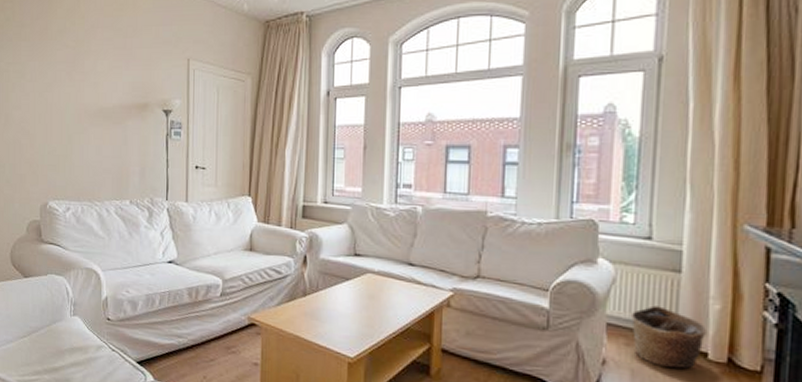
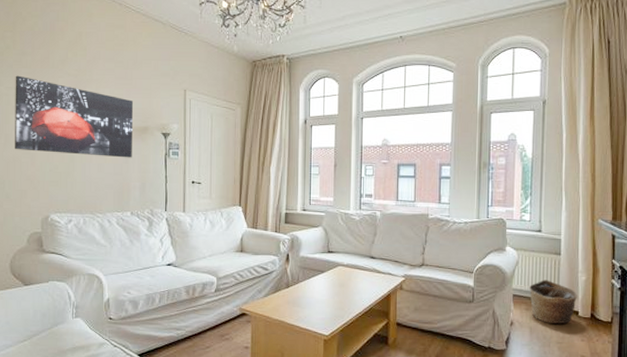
wall art: none [15,49,133,139] -> present [15,75,134,158]

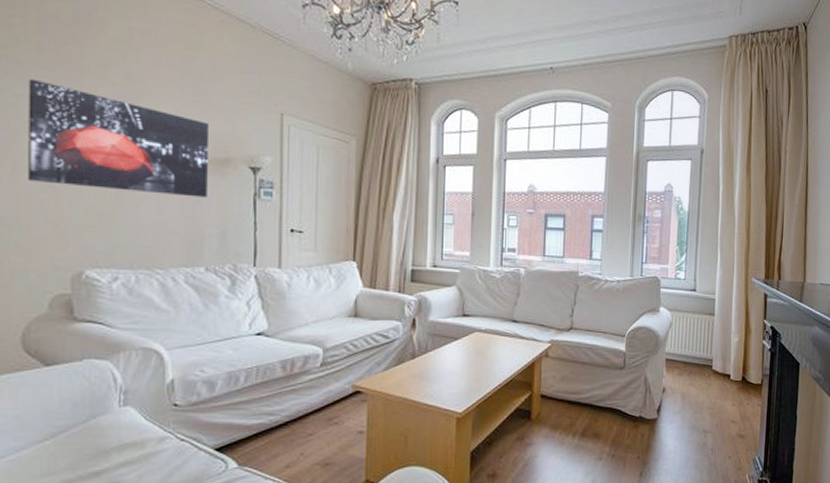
basket: present [528,280,577,324] -> none [681,342,729,388]

